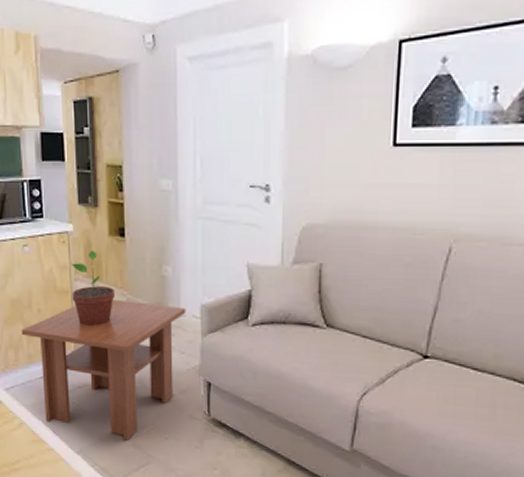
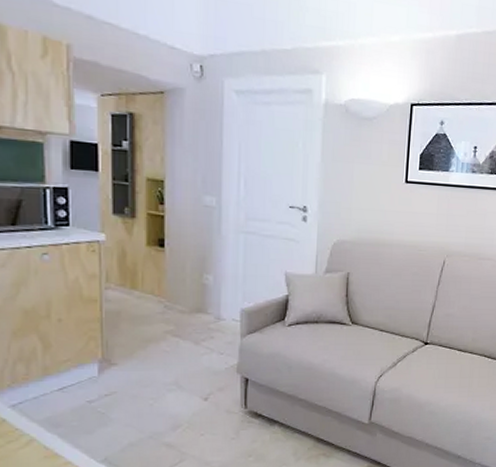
coffee table: present [21,299,186,441] -> none [35,306,226,442]
potted plant: present [72,250,115,326] -> none [101,259,151,333]

